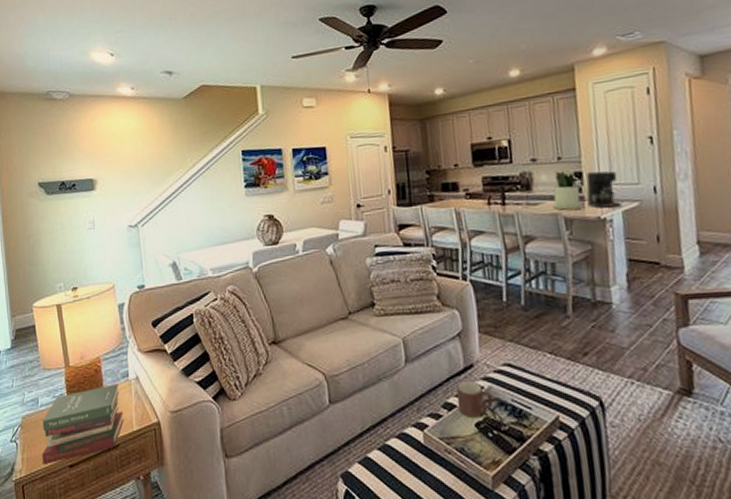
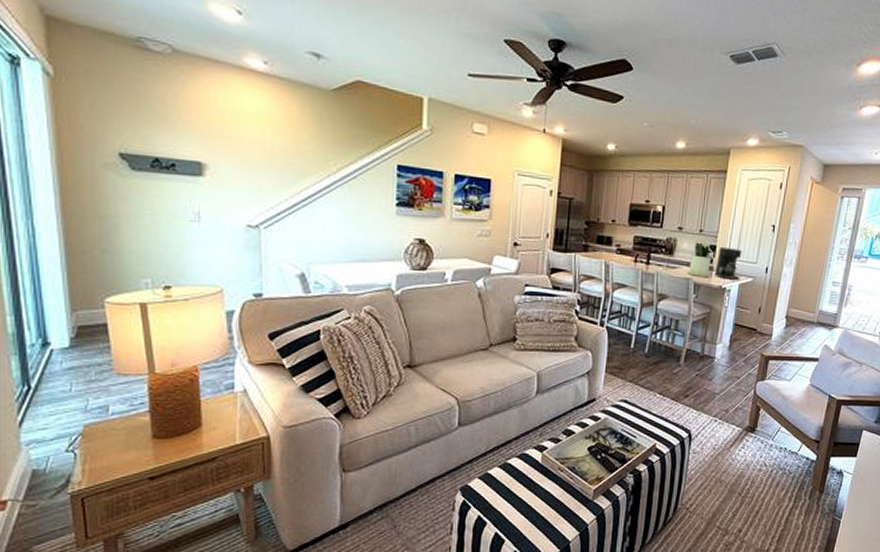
books: present [42,384,124,465] -> none [111,396,225,477]
mug: present [456,380,493,419] -> none [576,411,606,444]

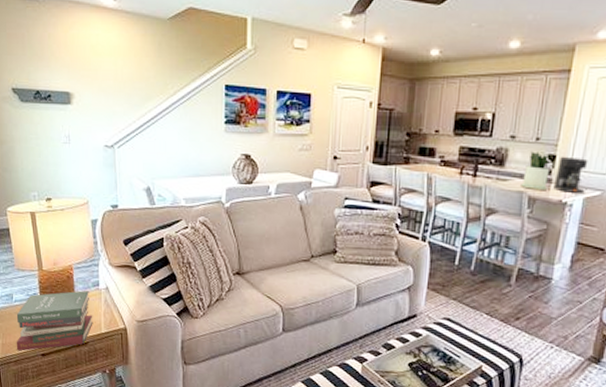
books: none [111,396,225,477] -> present [16,290,93,351]

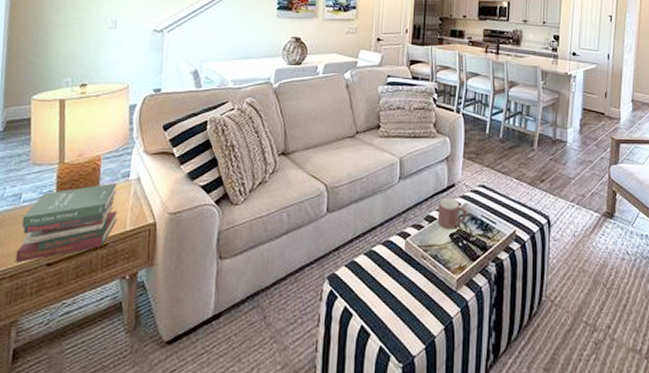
mug: none [396,327,428,360] -> present [437,197,466,231]
planter: present [519,151,552,191] -> none [533,33,556,66]
coffee maker: present [553,156,588,193] -> none [560,36,584,67]

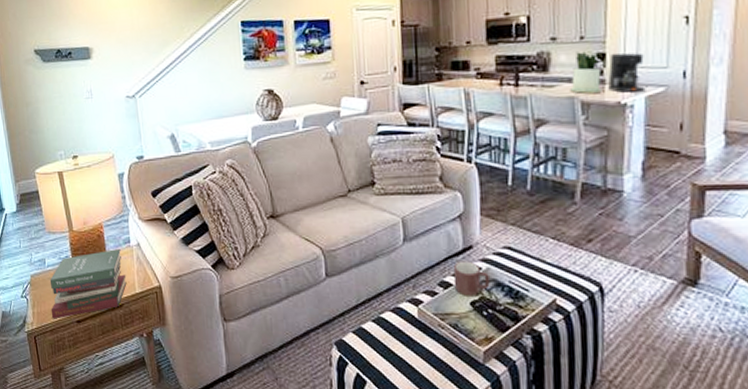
planter: none [533,33,556,66] -> present [568,50,603,94]
coffee maker: none [560,36,584,67] -> present [608,52,646,93]

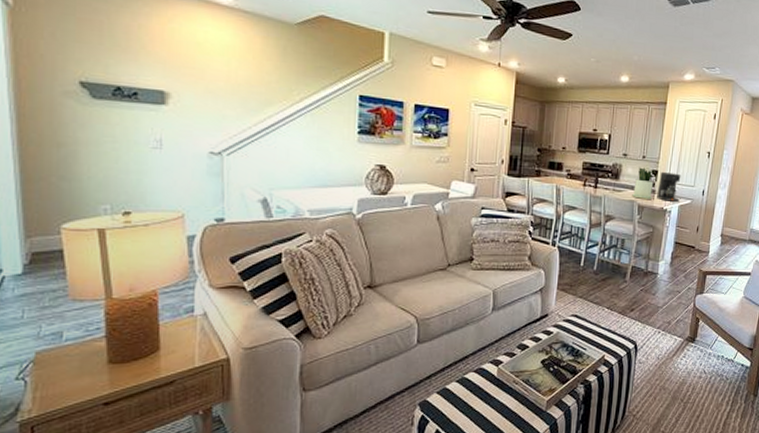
books: present [49,249,127,319] -> none [63,319,184,404]
mug: present [453,261,490,298] -> none [530,326,558,357]

